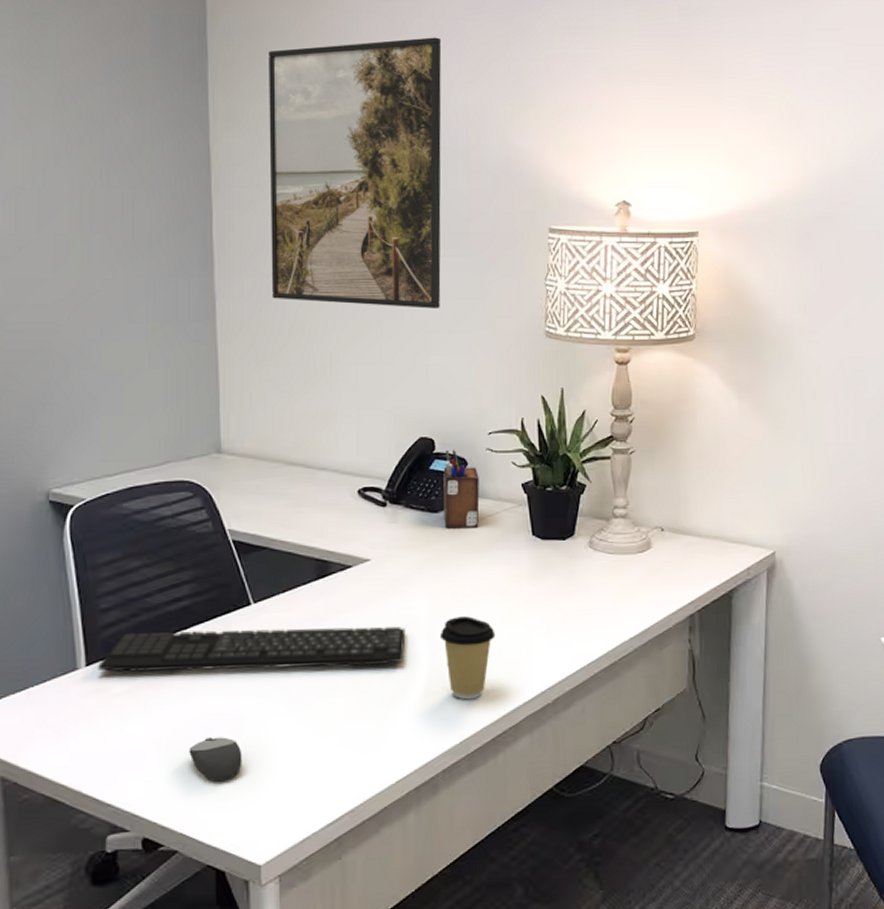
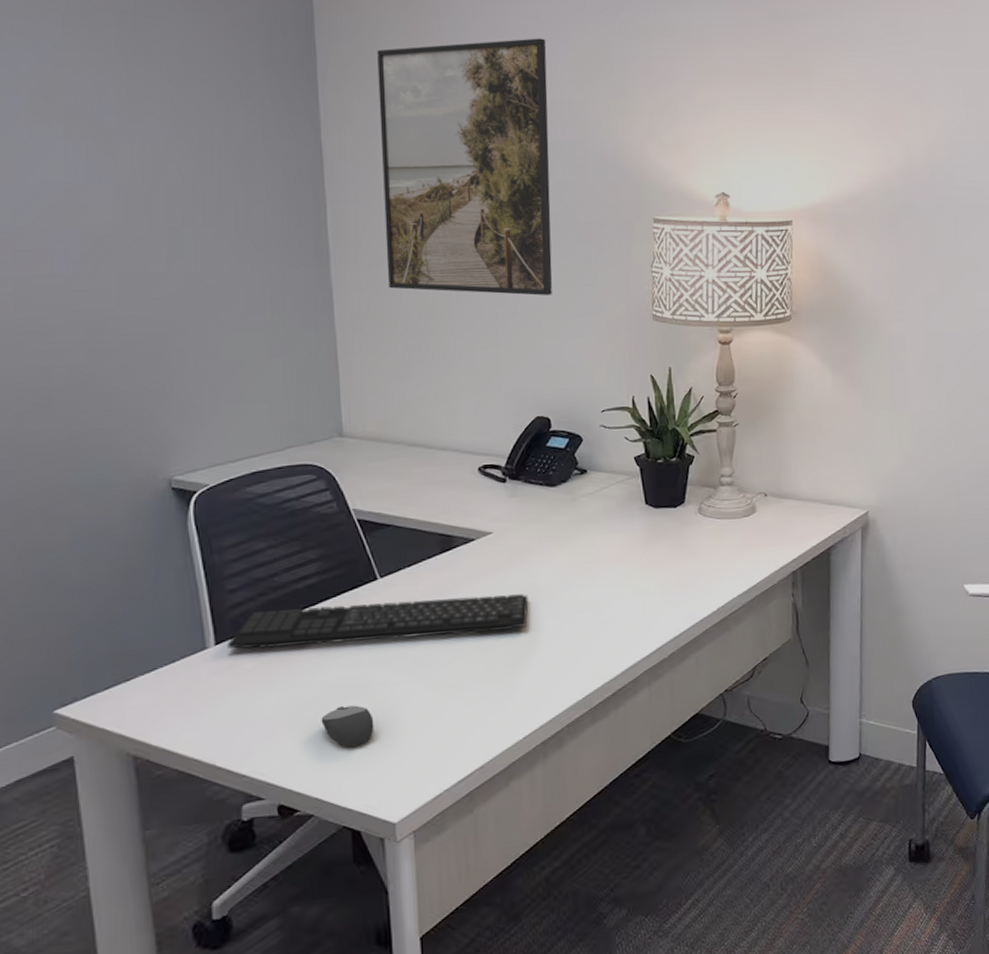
coffee cup: present [439,616,496,700] -> none [560,581,614,659]
desk organizer: present [442,449,480,529] -> none [560,427,595,501]

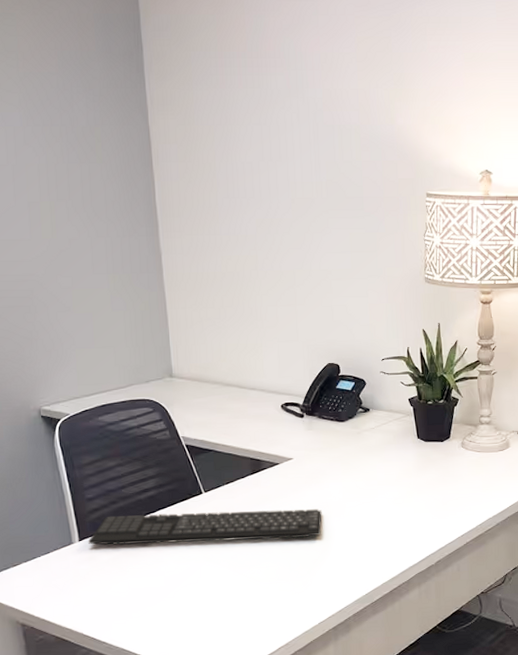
computer mouse: present [321,705,374,747] -> none [161,592,202,624]
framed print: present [377,38,553,296] -> none [193,32,341,260]

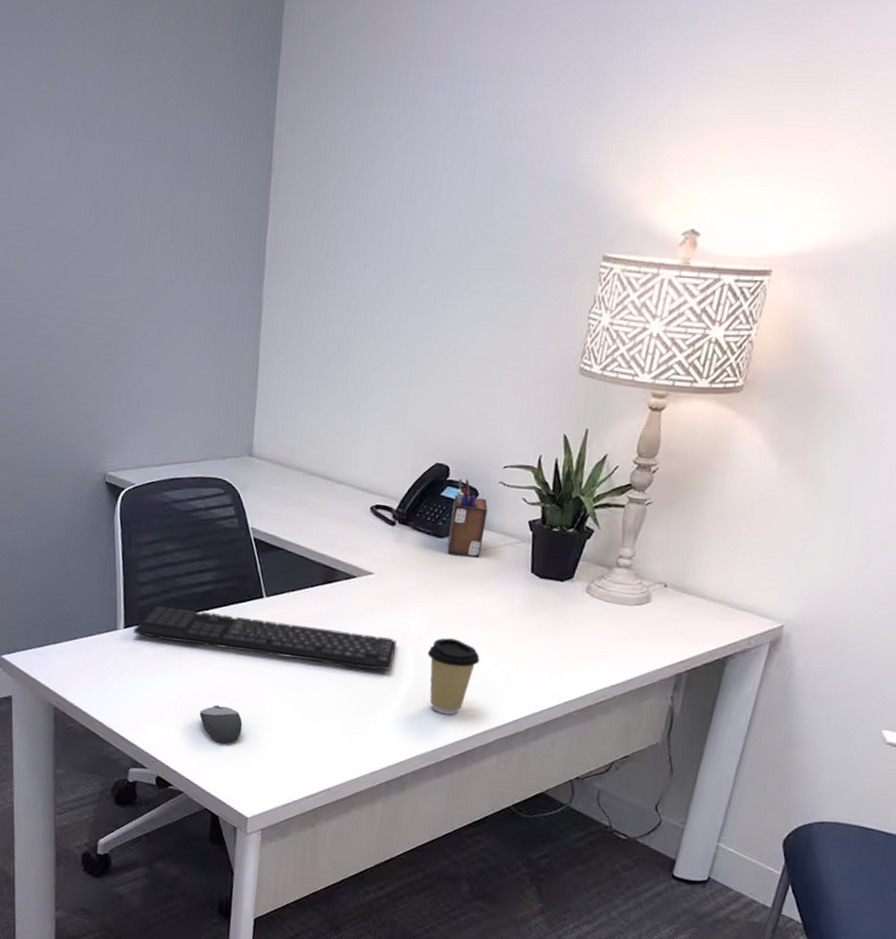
computer mouse: none [161,592,202,624] -> present [199,705,243,743]
desk organizer: none [347,372,376,434] -> present [447,478,488,558]
coffee cup: none [348,500,391,563] -> present [427,638,480,715]

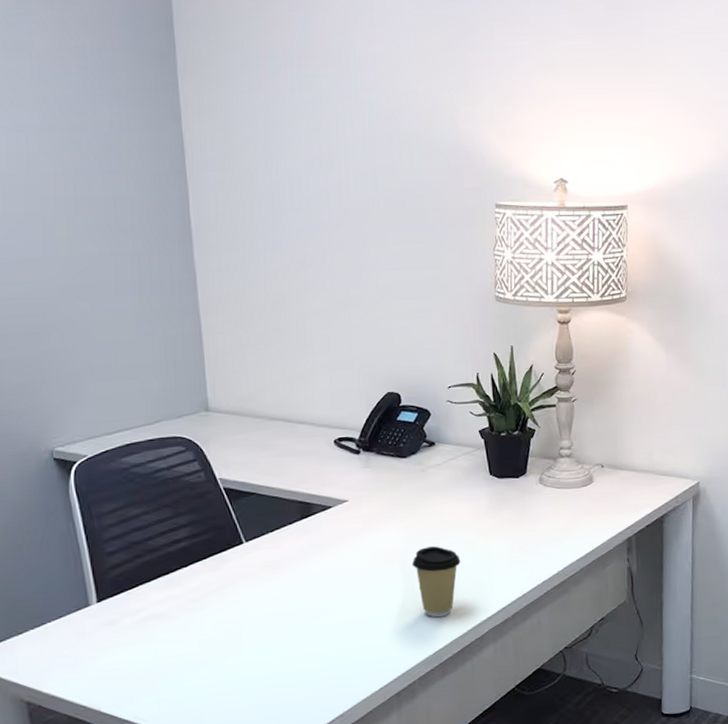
keyboard: present [133,605,397,670] -> none [108,557,382,606]
computer mouse: present [199,705,243,743] -> none [194,658,243,696]
desk organizer: present [447,478,488,558] -> none [409,402,443,472]

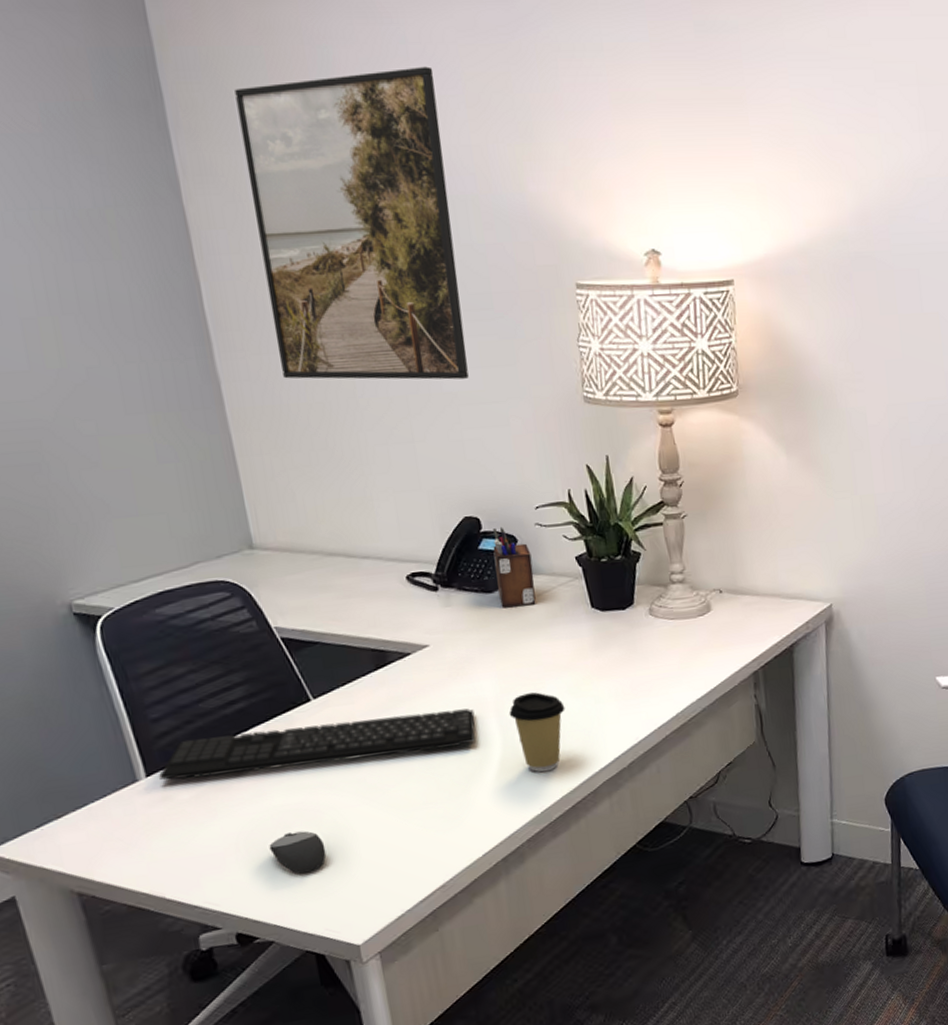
keyboard: none [108,557,382,606] -> present [159,708,476,780]
computer mouse: none [194,658,243,696] -> present [269,831,326,873]
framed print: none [233,30,401,278] -> present [234,66,469,380]
desk organizer: none [409,402,443,472] -> present [493,526,536,608]

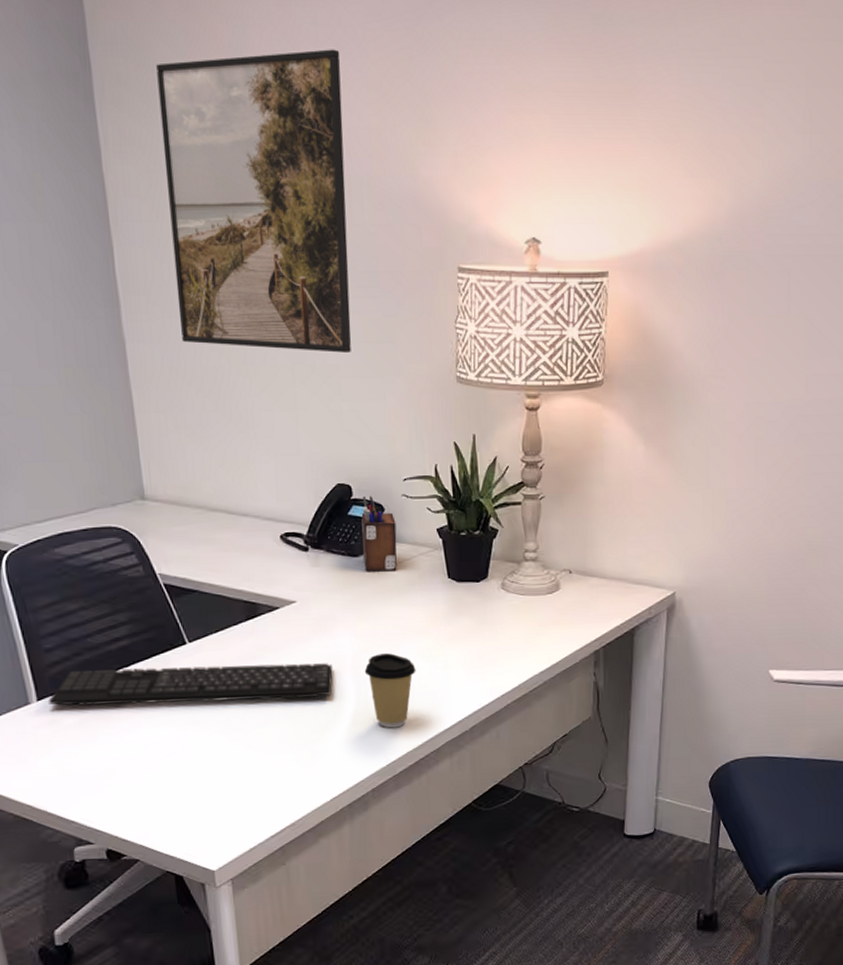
computer mouse: present [269,831,326,873] -> none [140,762,191,800]

